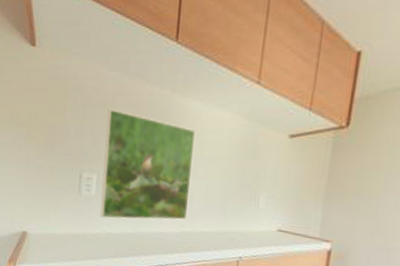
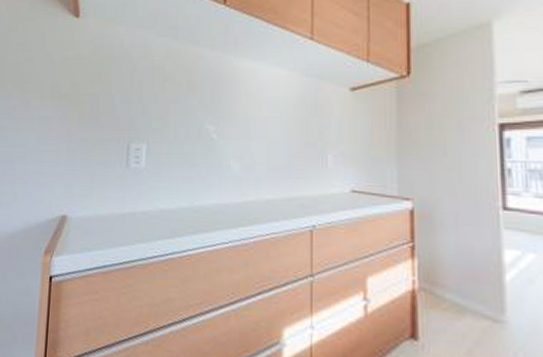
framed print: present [100,109,196,220] -> none [151,75,252,193]

